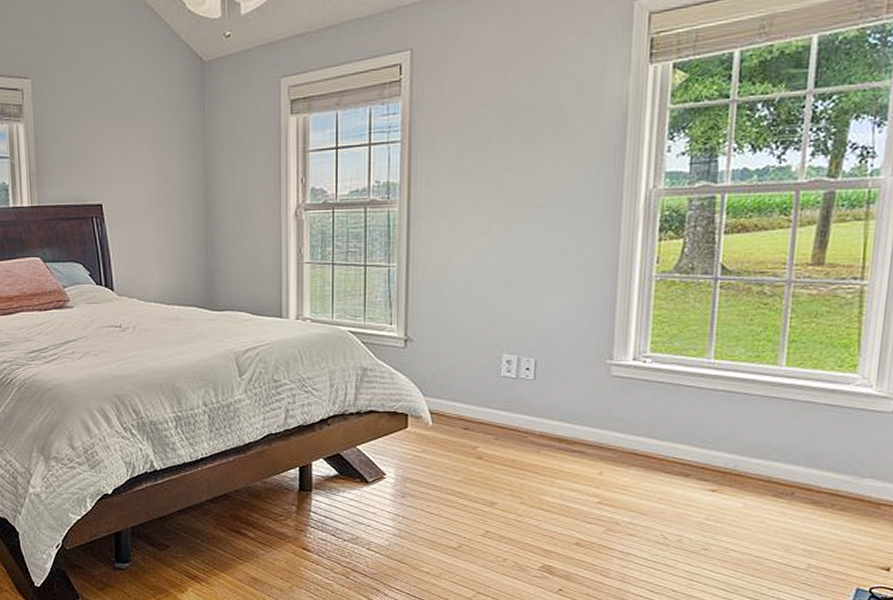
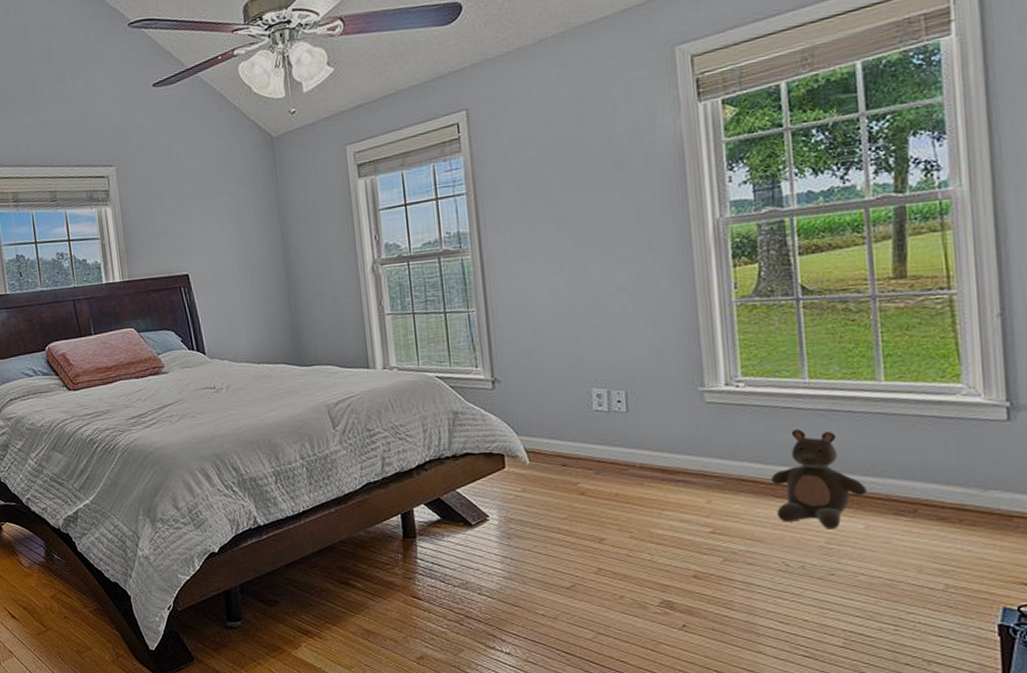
stuffed bear: none [663,408,751,507] -> present [771,429,867,529]

